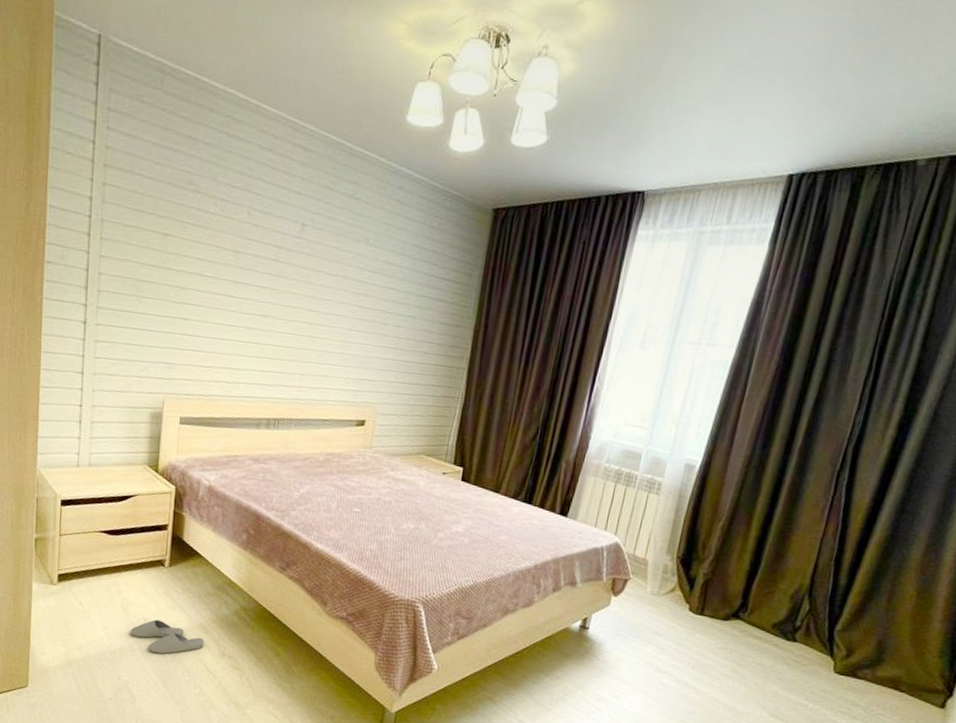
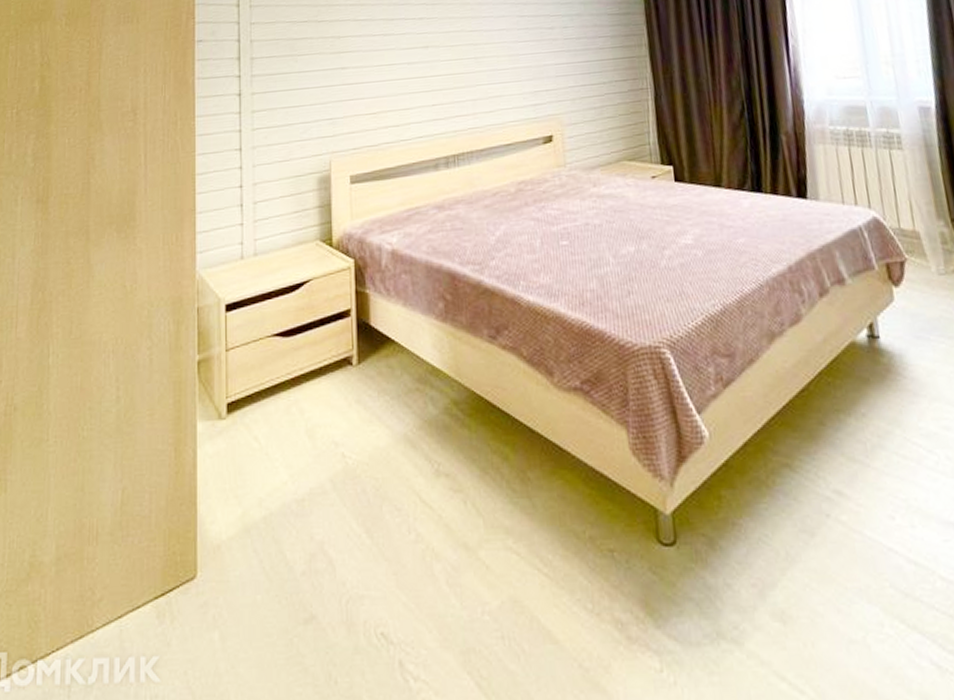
slippers: present [130,619,204,654] -> none [319,441,413,491]

